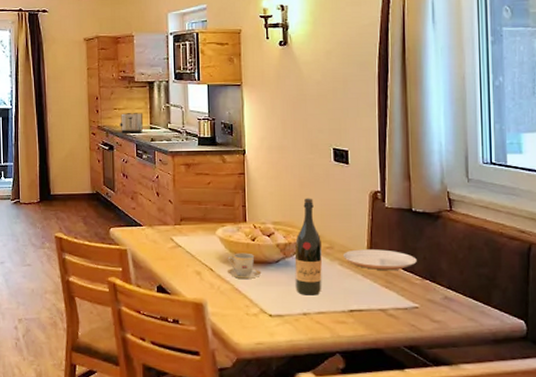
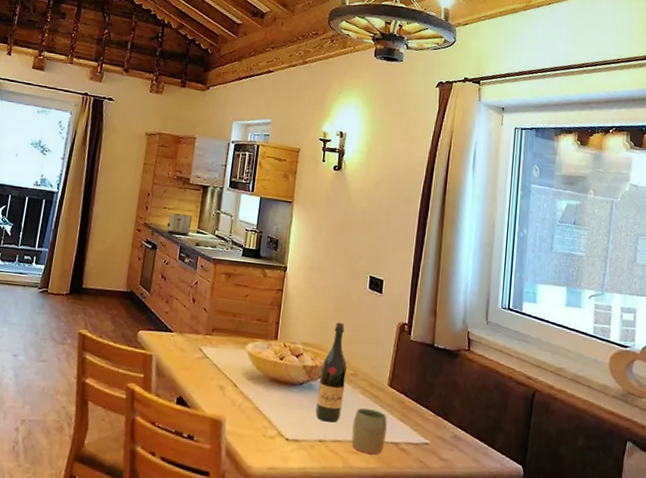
teacup: present [226,253,262,280] -> none [250,370,285,400]
mug: none [335,278,372,323] -> present [351,408,387,455]
plate: present [342,249,417,270] -> none [365,379,433,404]

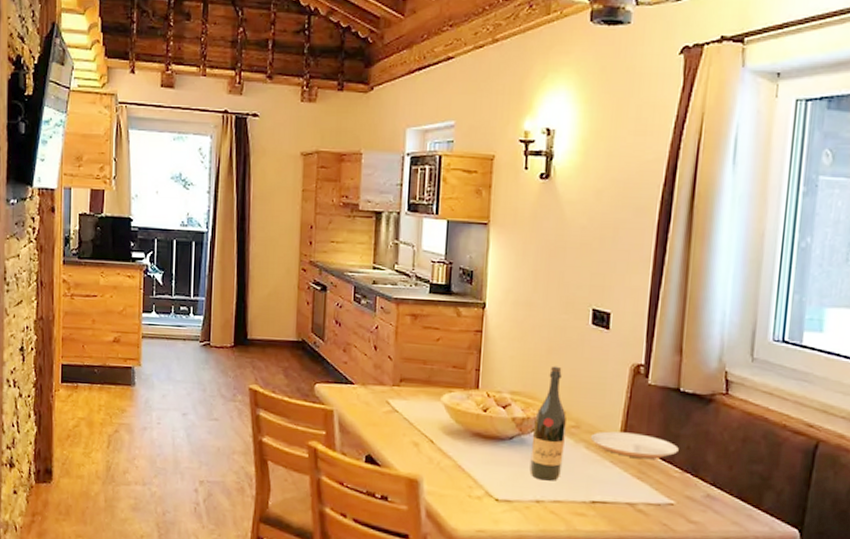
toaster: present [167,212,193,236] -> none [336,246,366,274]
mug: present [351,408,387,455] -> none [575,464,620,517]
plate: none [365,379,433,404] -> present [590,431,679,459]

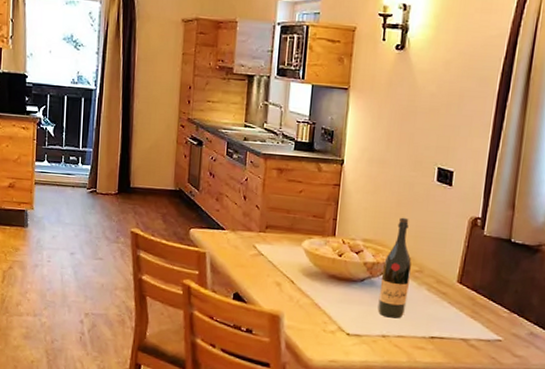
plate: present [590,431,679,459] -> none [431,275,508,301]

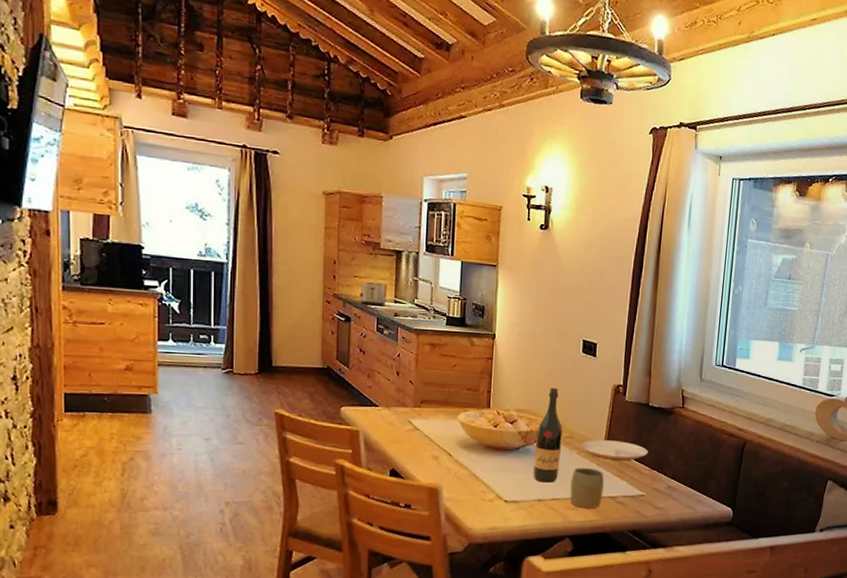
toaster: none [212,106,239,131] -> present [360,281,388,307]
mug: none [416,304,456,350] -> present [570,467,604,509]
plate: none [431,275,508,301] -> present [581,440,648,461]

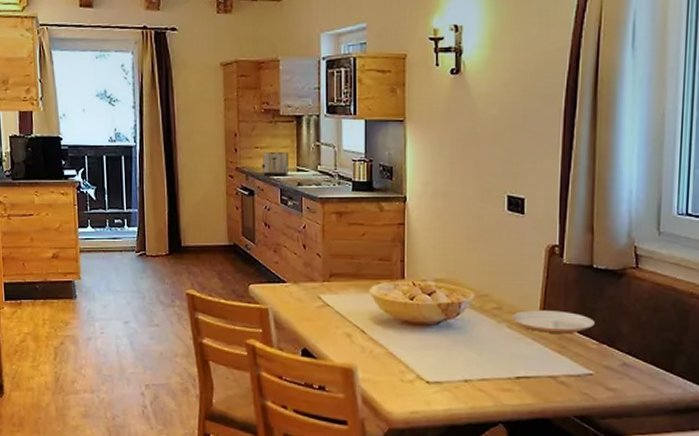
wine bottle: present [533,387,563,483] -> none [457,252,490,361]
mug: present [570,467,604,509] -> none [501,342,541,391]

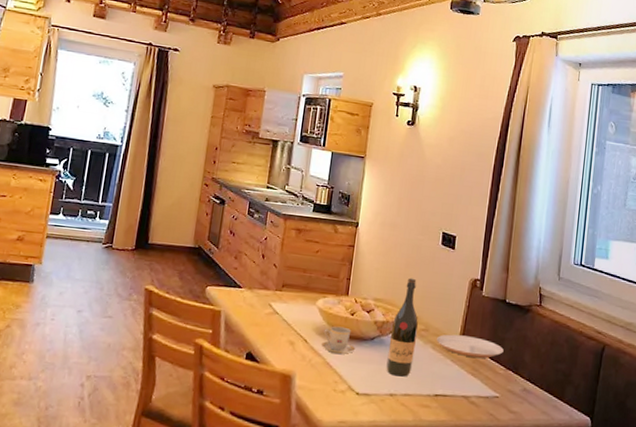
toaster: present [262,151,290,177] -> none [235,167,262,191]
teacup: none [380,313,420,343] -> present [321,326,356,355]
wine bottle: none [457,252,490,361] -> present [386,278,419,377]

